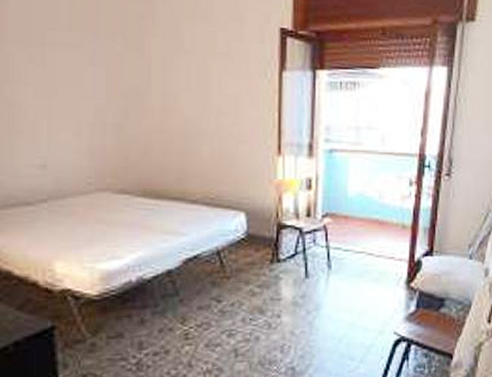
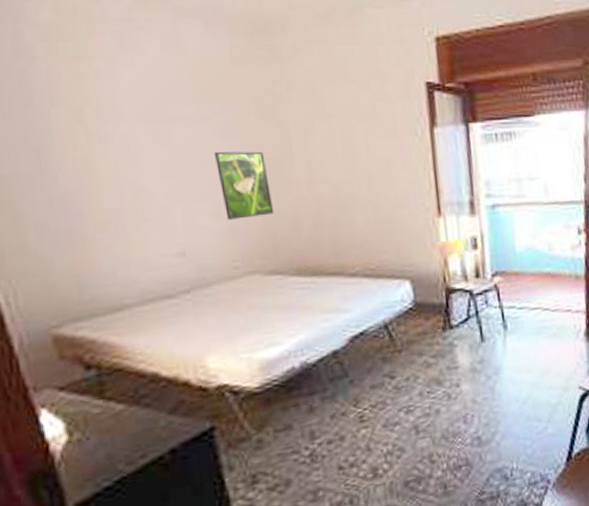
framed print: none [82,76,129,140] -> present [215,151,275,220]

